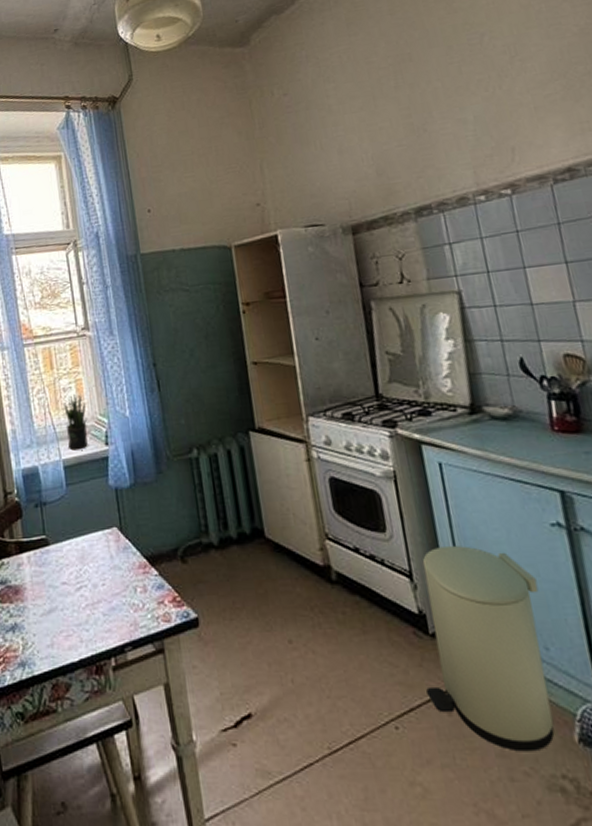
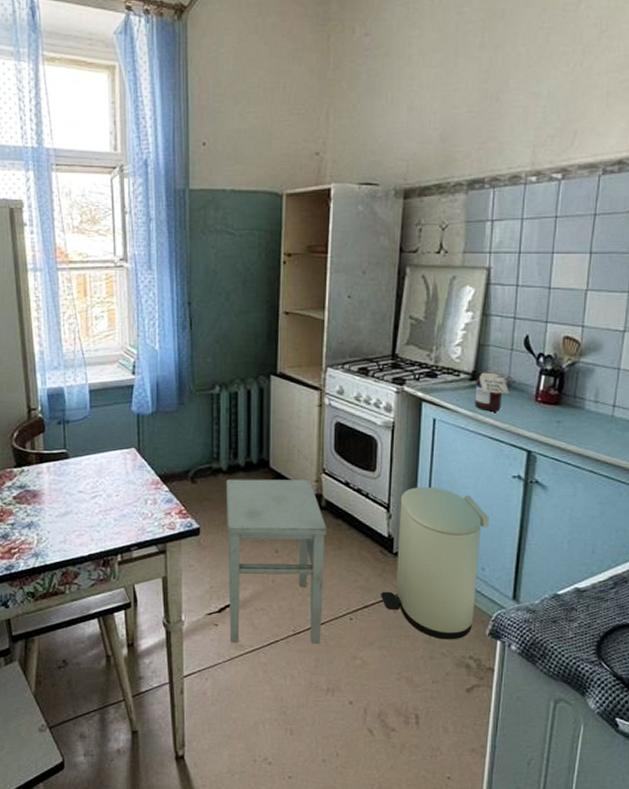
potted plant: present [63,394,88,450] -> none [94,324,117,376]
stool: none [220,549,366,768] -> present [226,479,327,644]
jar: none [476,403,520,449] -> present [474,372,510,412]

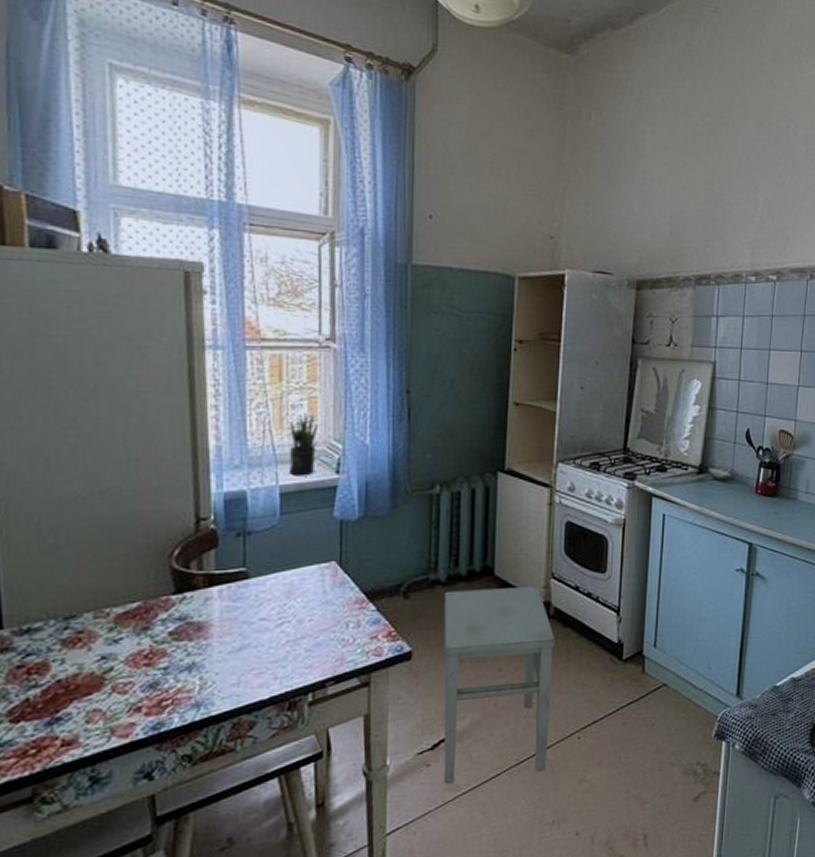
potted plant: none [94,324,117,376] -> present [289,414,319,476]
pedal bin: present [381,487,489,640] -> none [610,586,715,748]
jar: present [474,372,510,412] -> none [701,465,733,505]

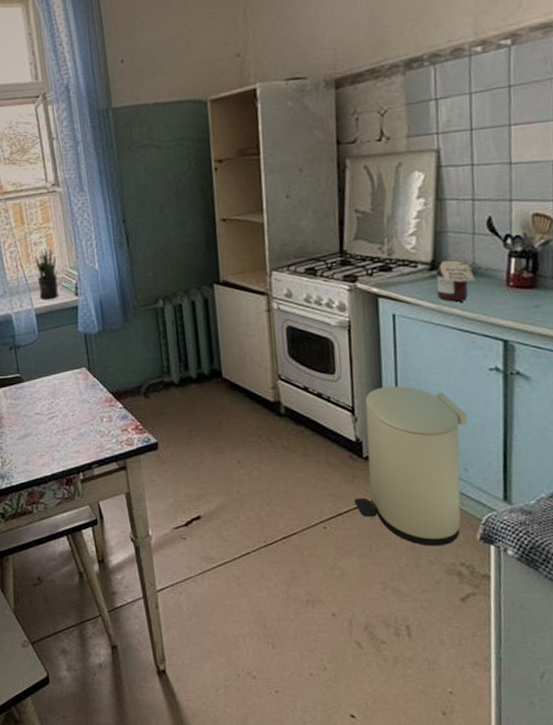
stool: present [443,586,555,783] -> none [180,387,295,555]
pedal bin: none [610,586,715,748] -> present [354,386,468,546]
jar: none [701,465,733,505] -> present [435,260,477,303]

